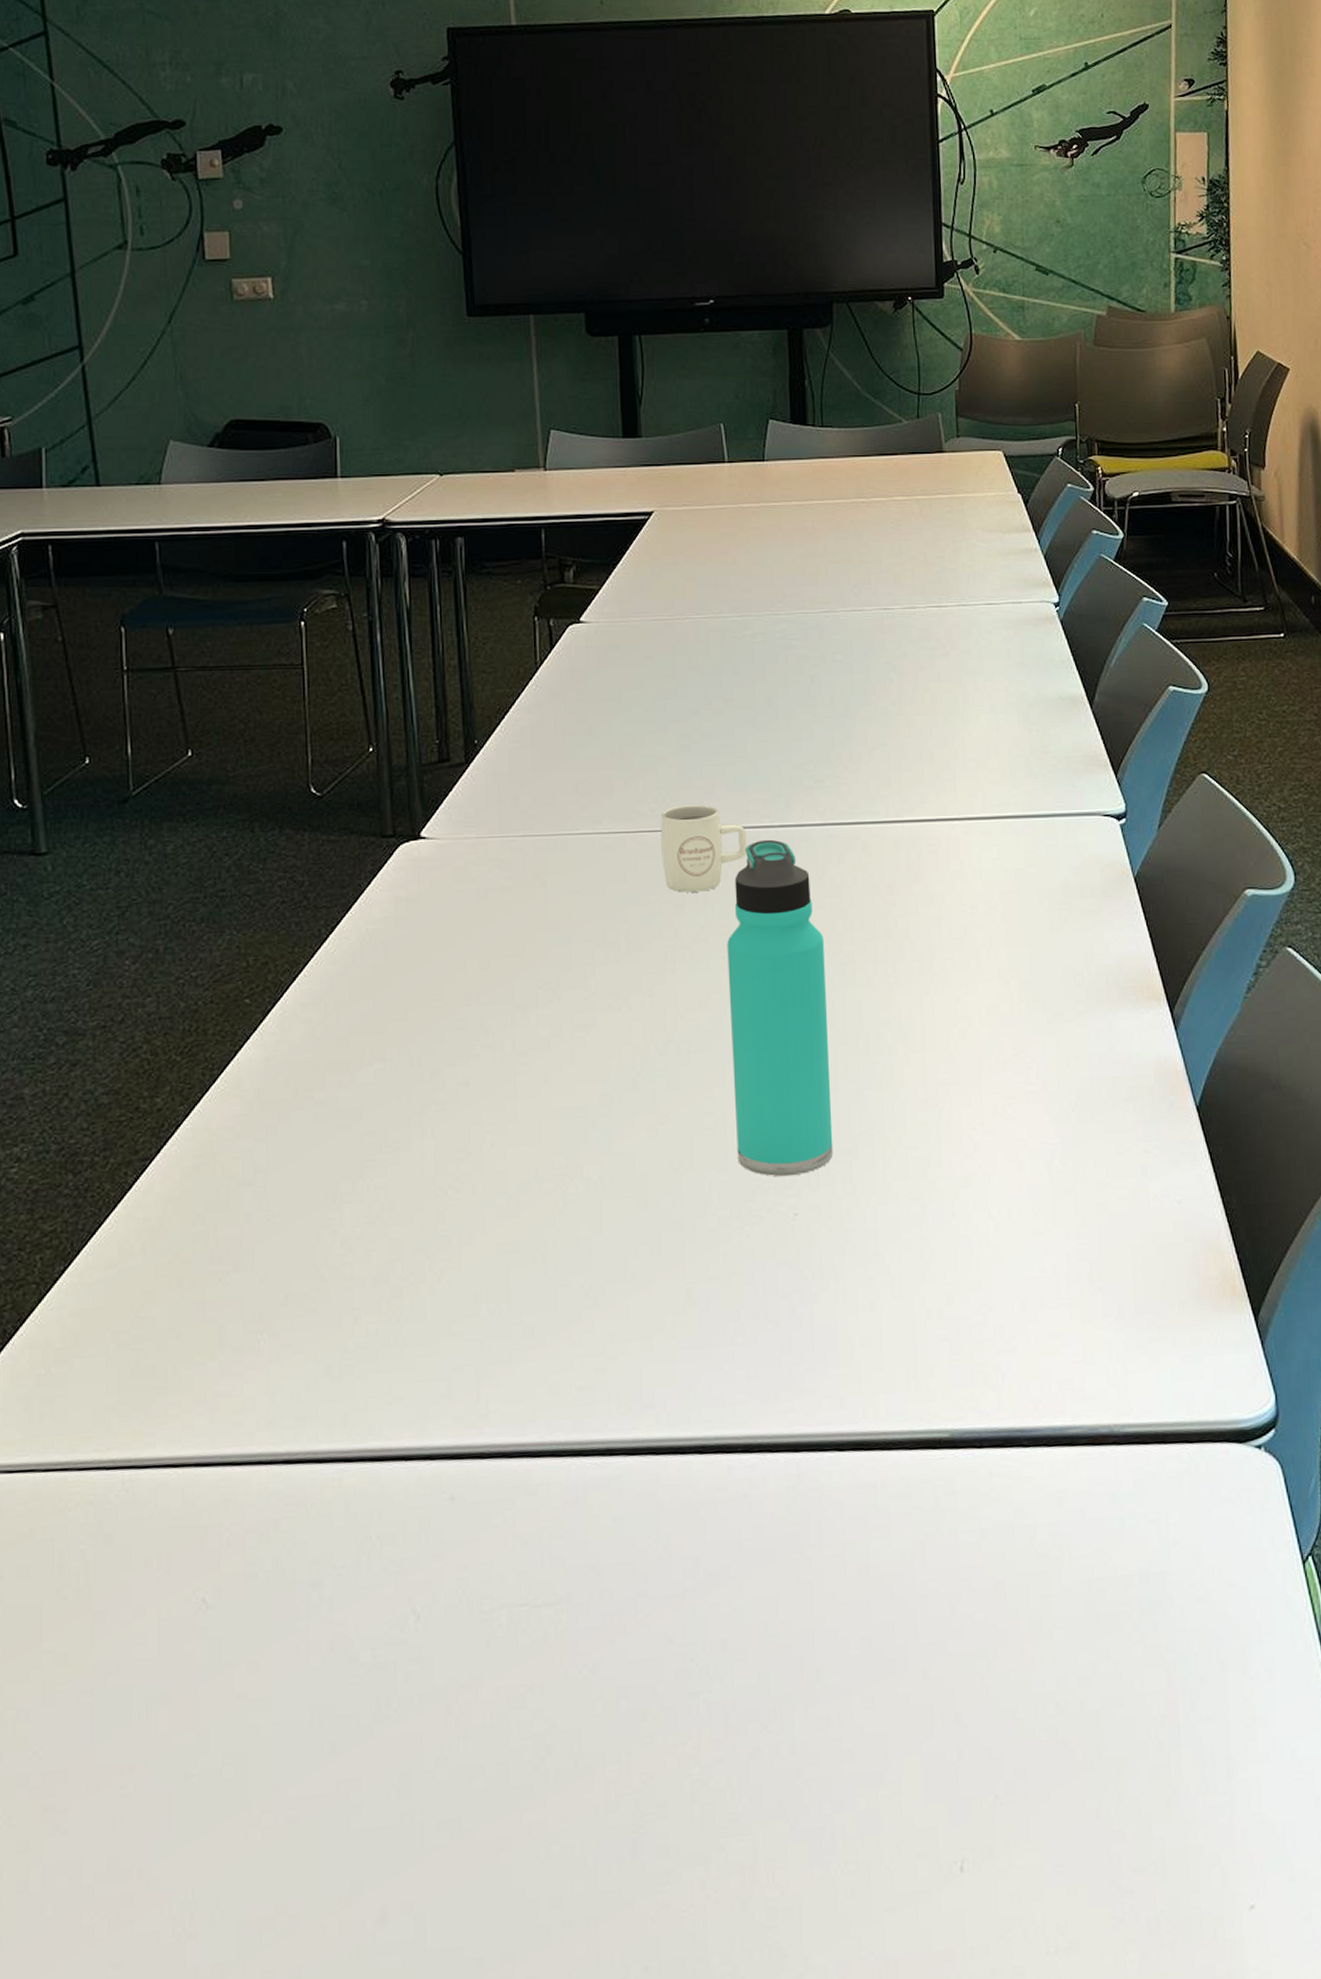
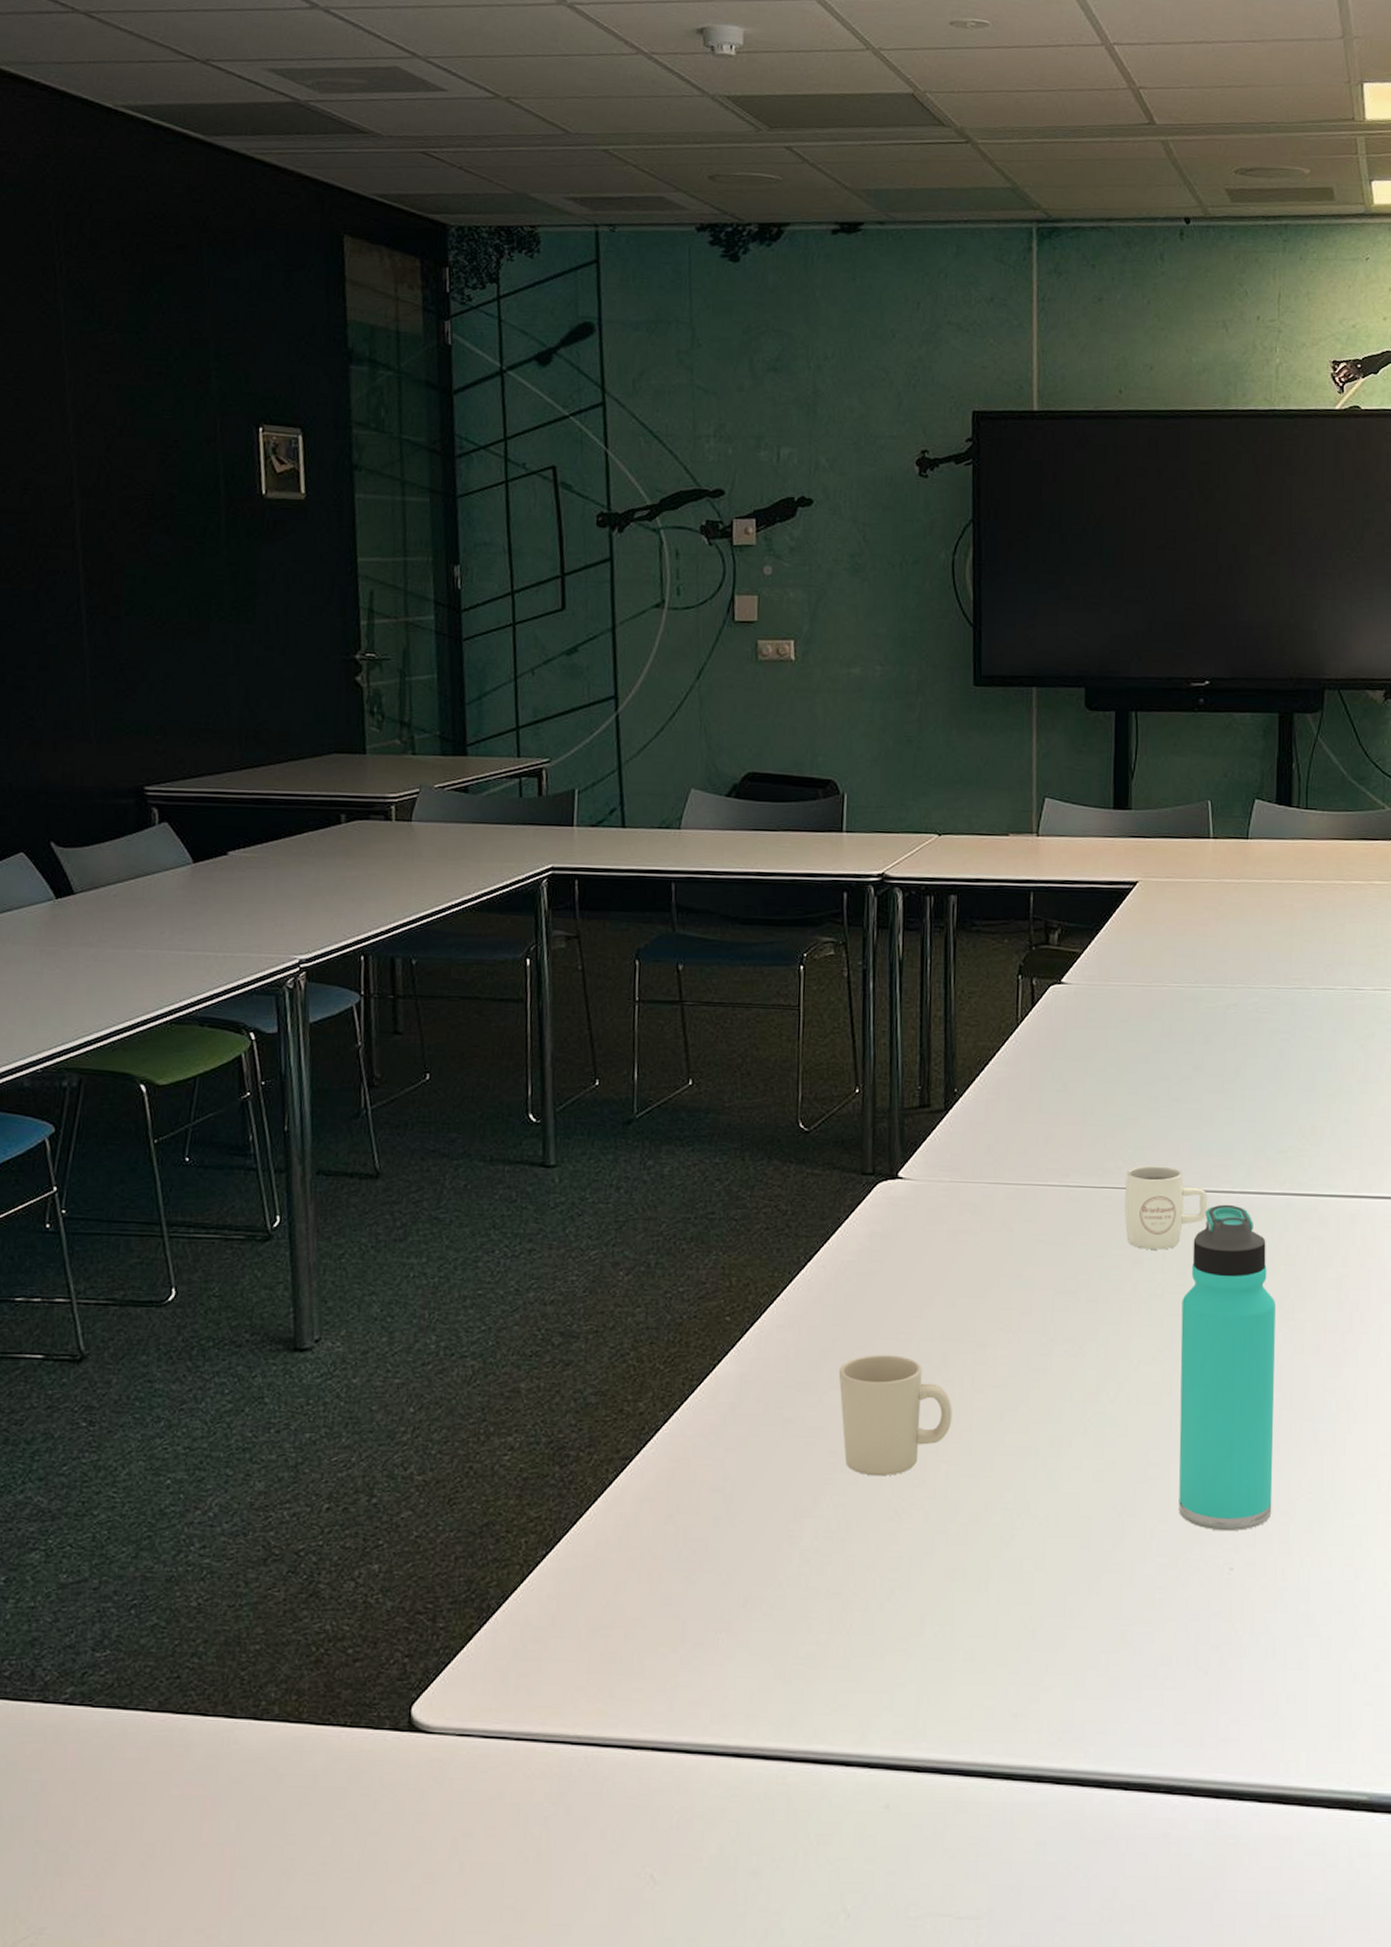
mug: none [370,1024,495,1154] -> present [838,1354,952,1477]

